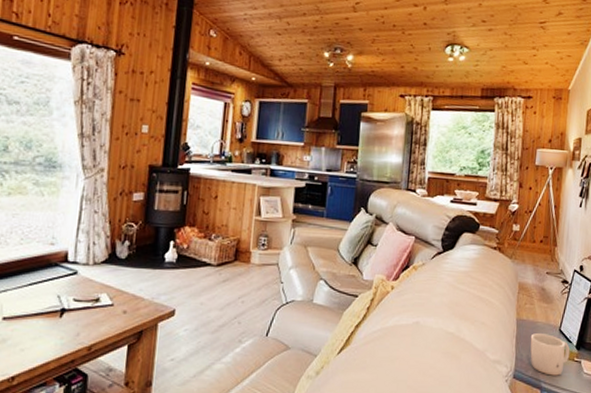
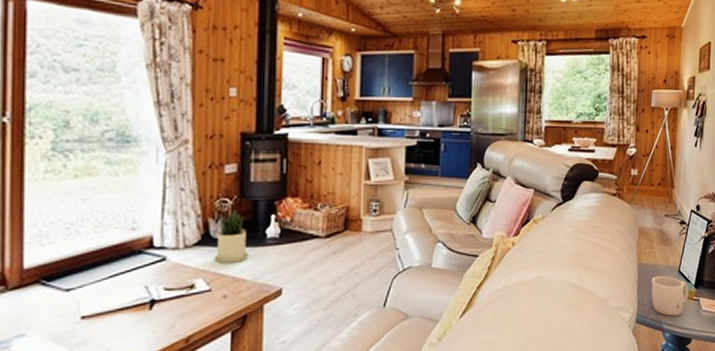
planter: none [118,234,148,283] -> present [214,210,249,264]

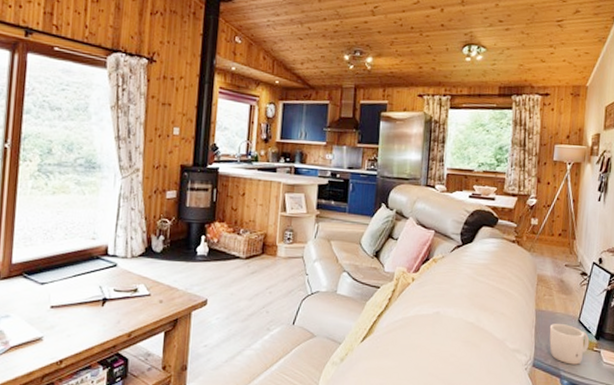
planter: present [214,210,249,264] -> none [154,229,182,275]

